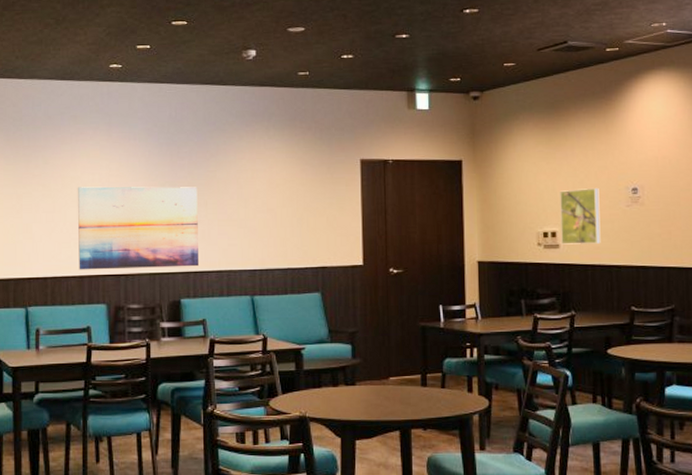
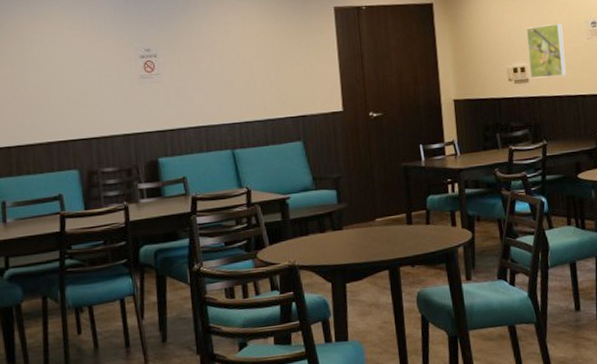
wall art: present [77,186,198,270] -> none [38,43,175,137]

